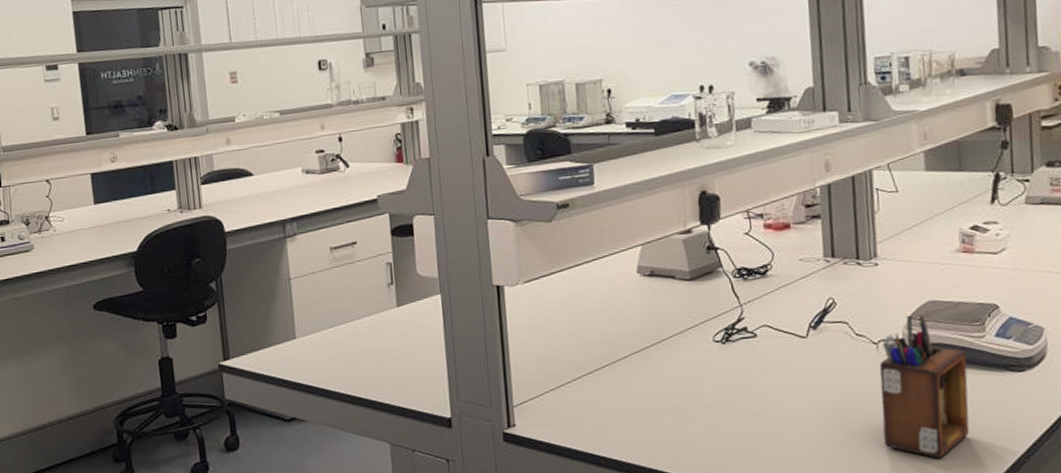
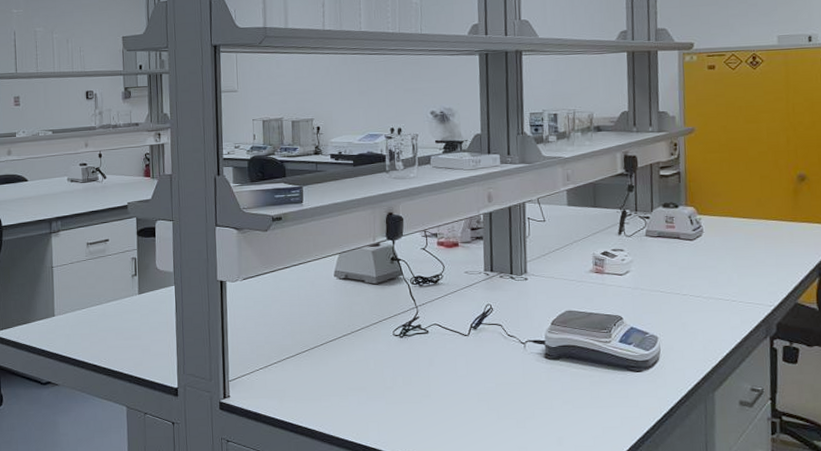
desk organizer: present [879,315,970,459] -> none [526,322,597,440]

